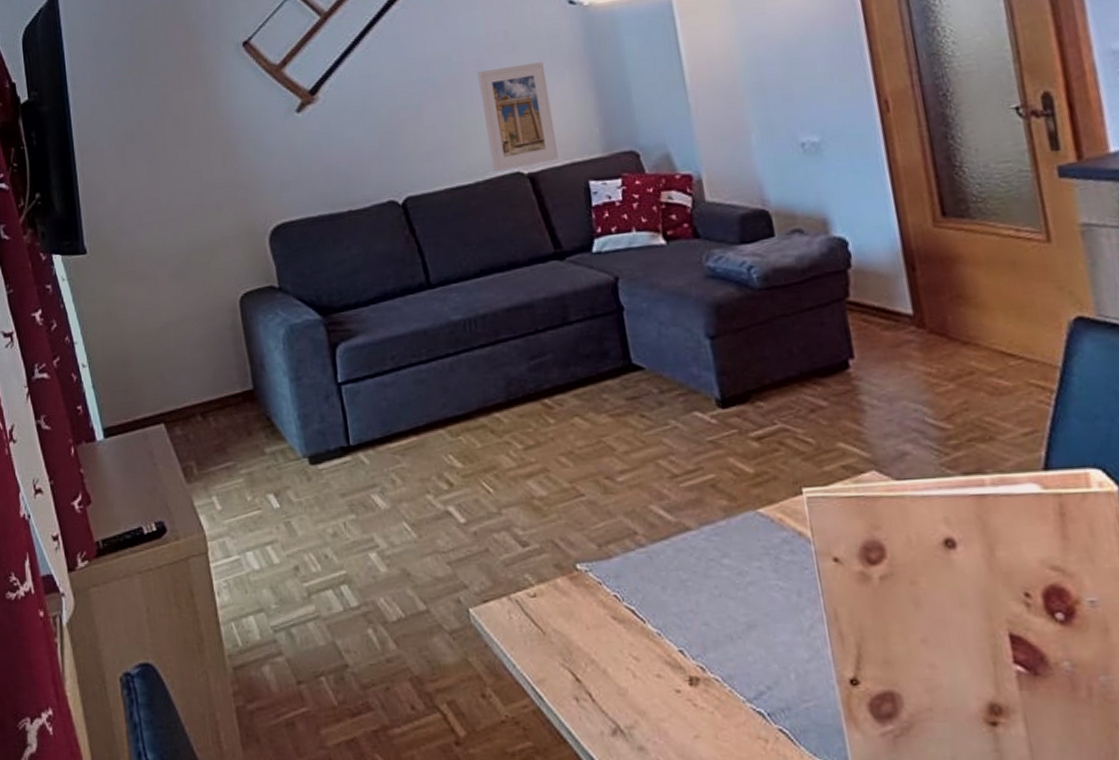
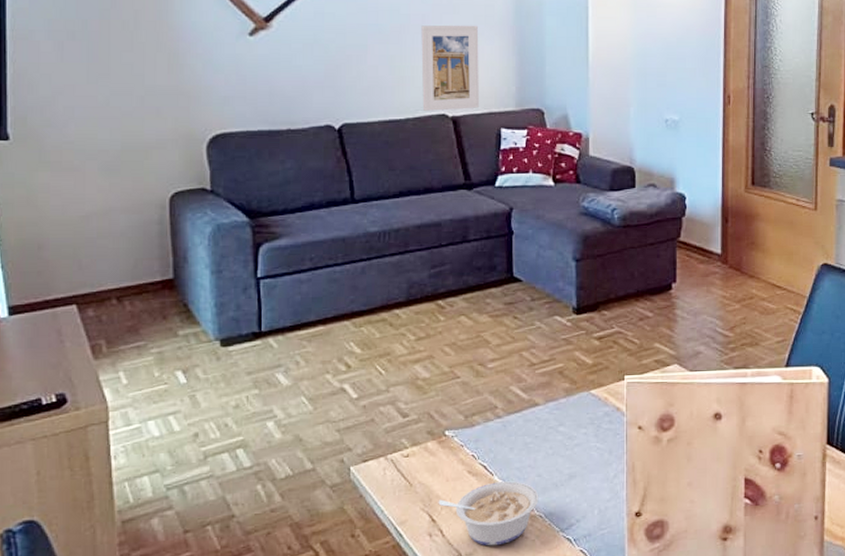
legume: none [580,631,711,718] -> present [438,481,539,546]

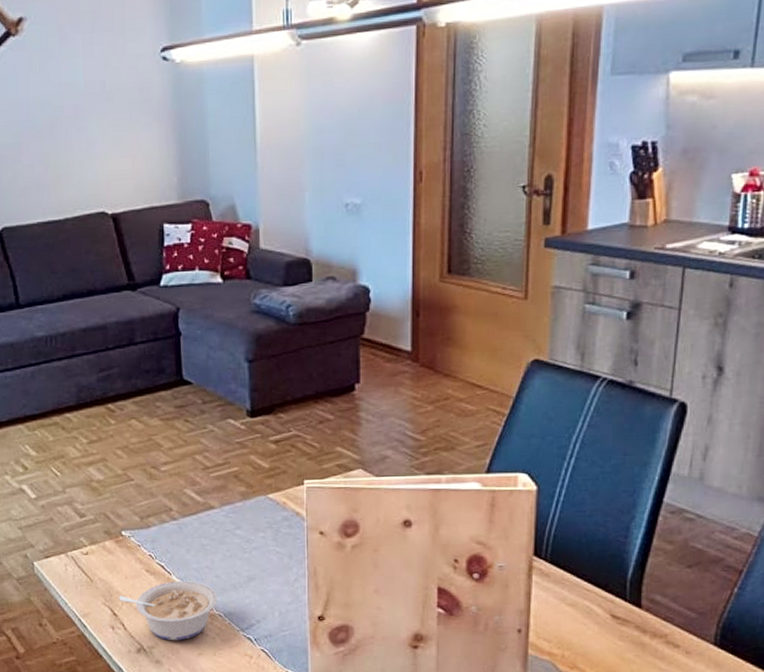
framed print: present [421,25,479,111] -> none [74,112,139,209]

